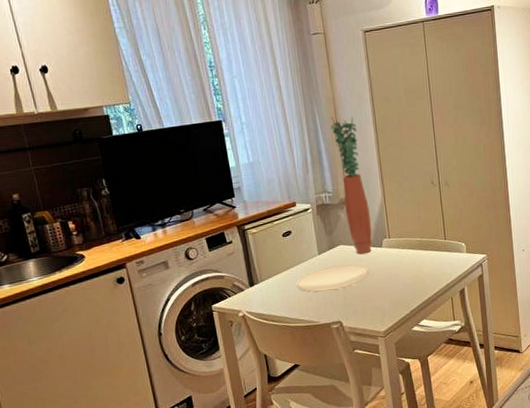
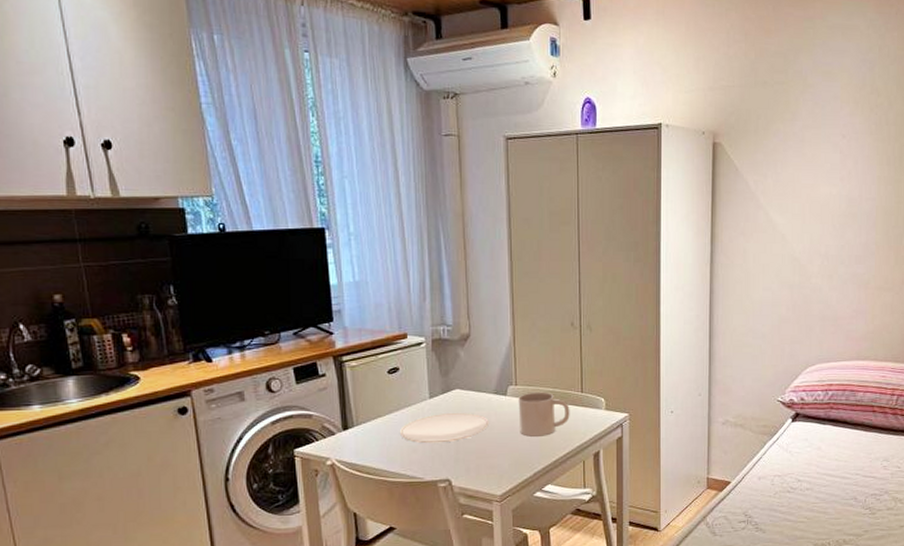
vase: present [331,116,373,255] -> none [457,236,495,402]
mug: none [392,241,437,281] -> present [518,392,570,437]

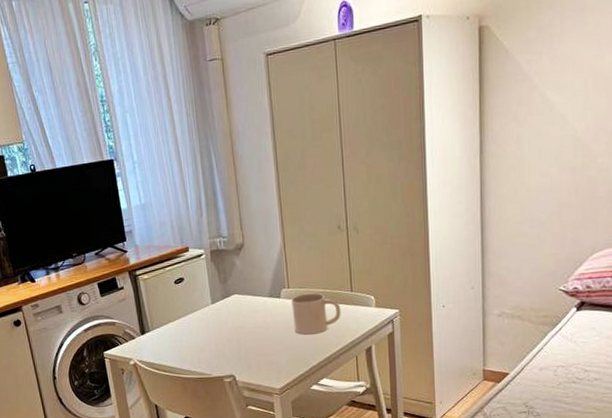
plate: present [399,412,489,444] -> none [187,315,266,344]

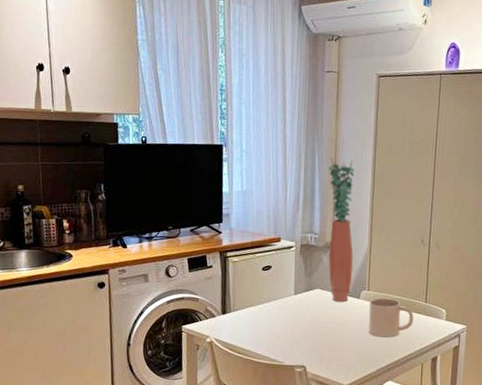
vase: none [227,153,270,305] -> present [328,158,355,303]

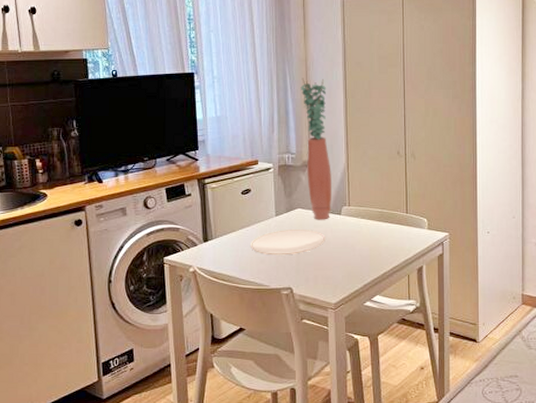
plate: none [267,308,343,334] -> present [250,228,325,256]
mug: present [368,298,414,338] -> none [351,212,396,252]

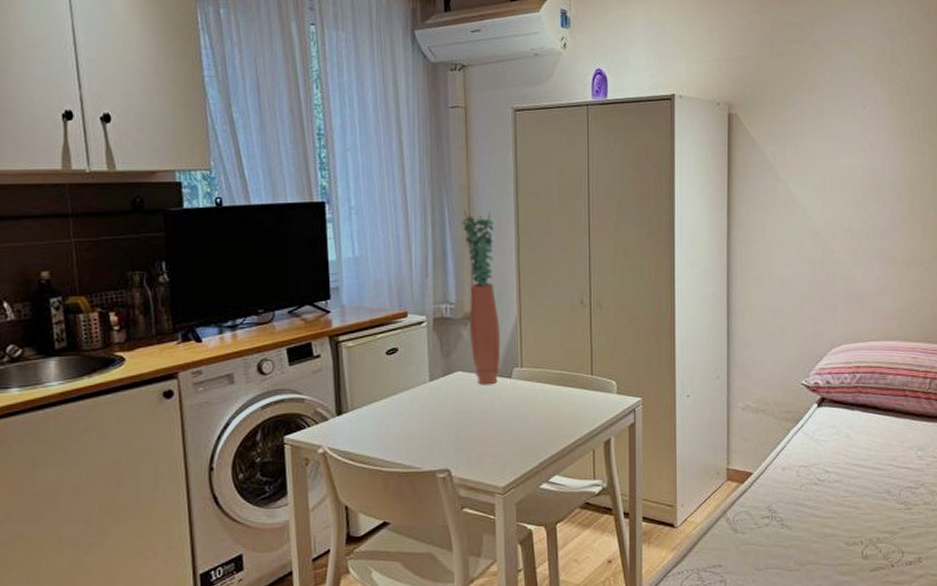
plate: present [250,228,325,256] -> none [396,396,492,430]

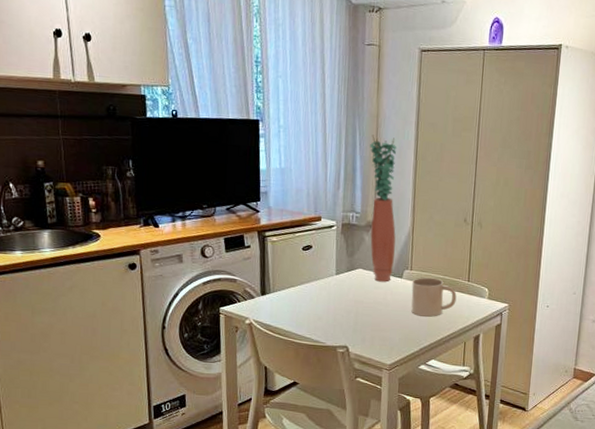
mug: none [524,374,579,423] -> present [411,277,457,317]

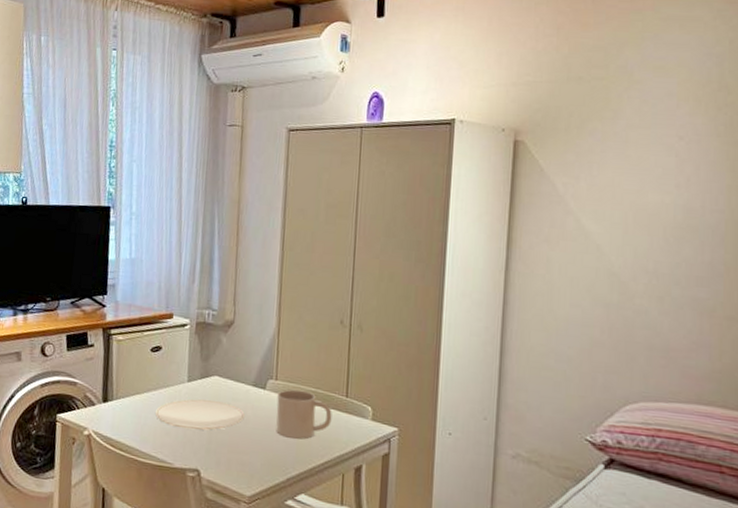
plate: none [308,288,385,315] -> present [154,399,245,430]
vase: present [370,134,397,282] -> none [228,222,261,394]

